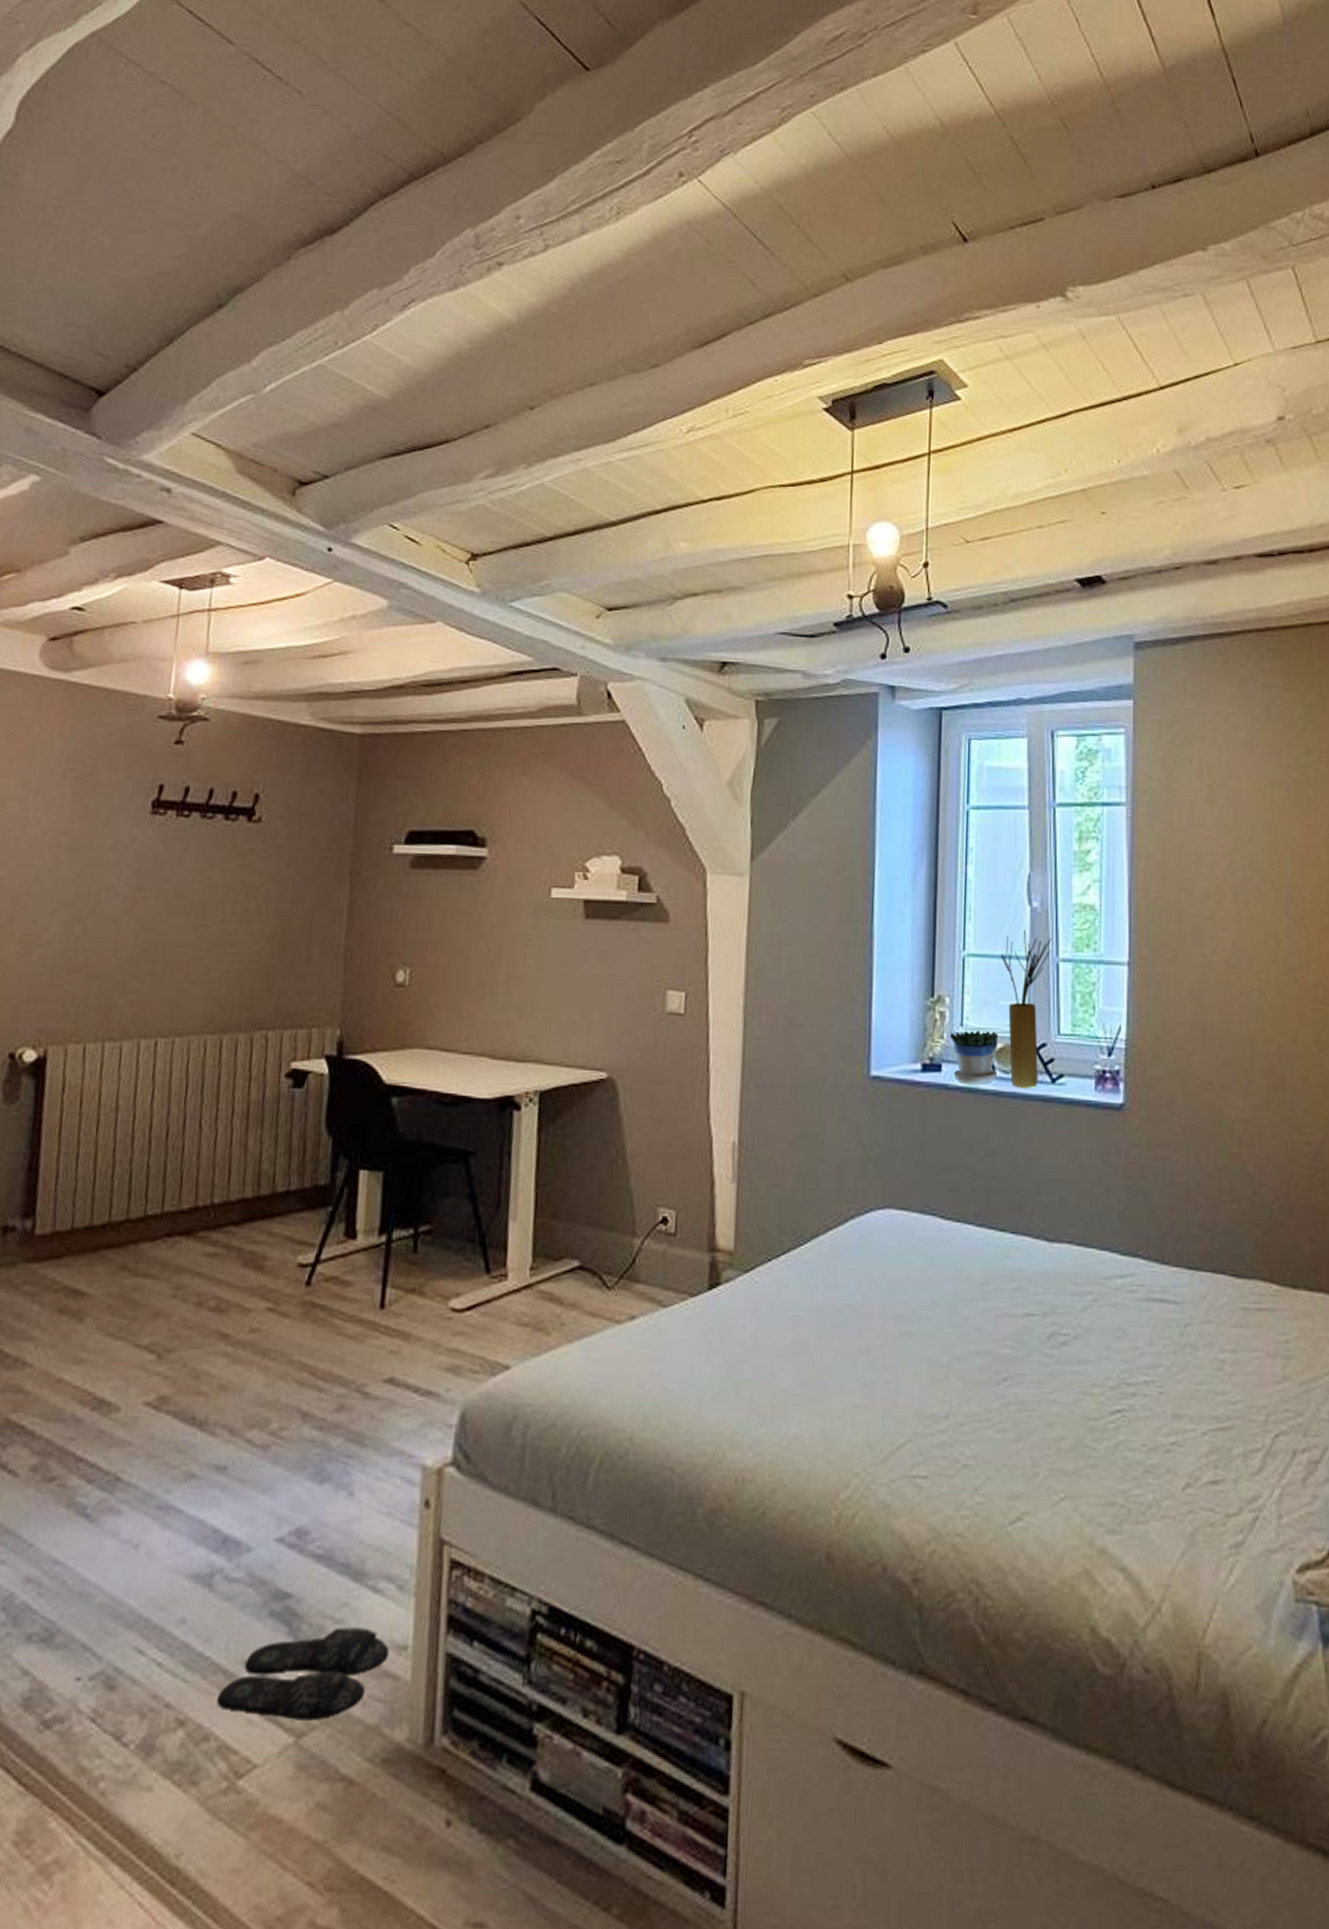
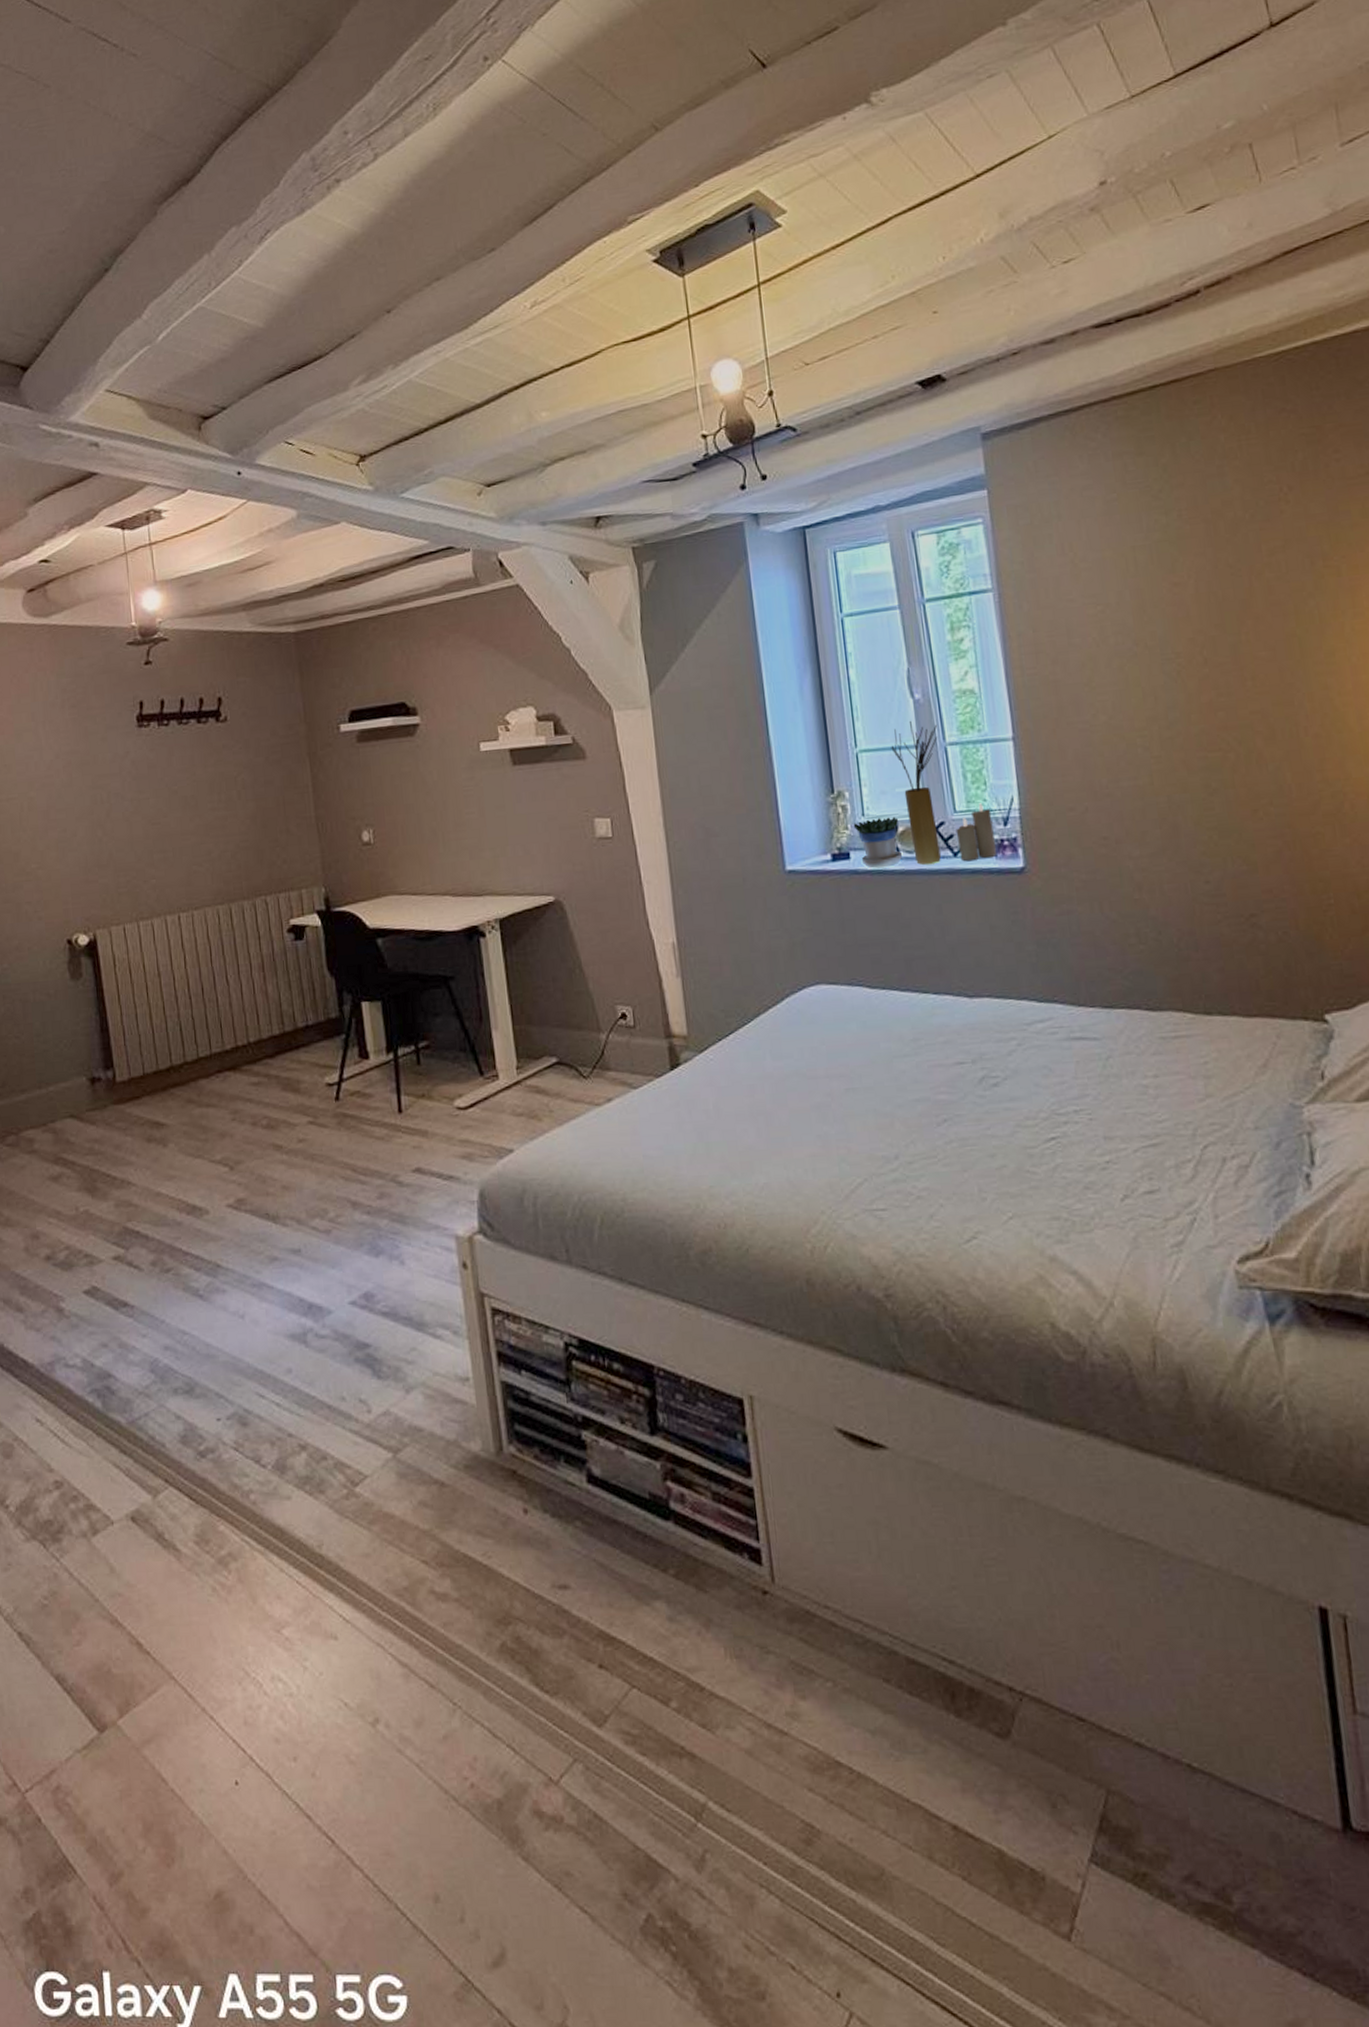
slippers: present [217,1627,390,1721] -> none [327,1366,455,1440]
candle: none [1057,1028,1098,1089] -> present [955,803,997,861]

